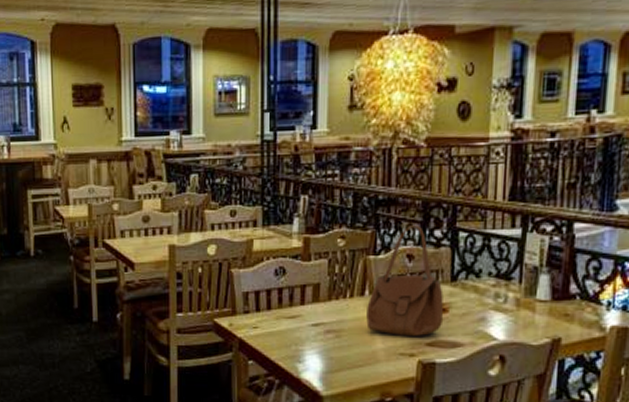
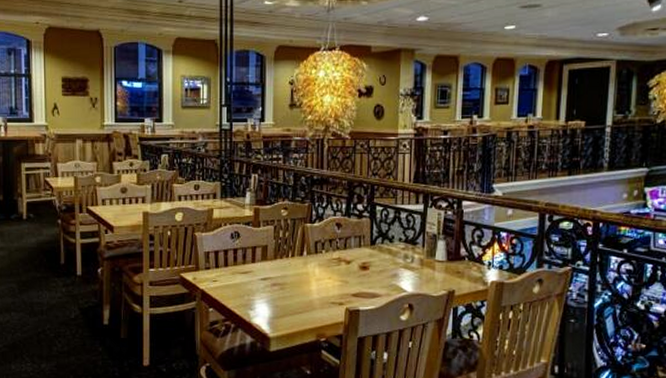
handbag: present [366,224,444,337] -> none [305,199,366,290]

